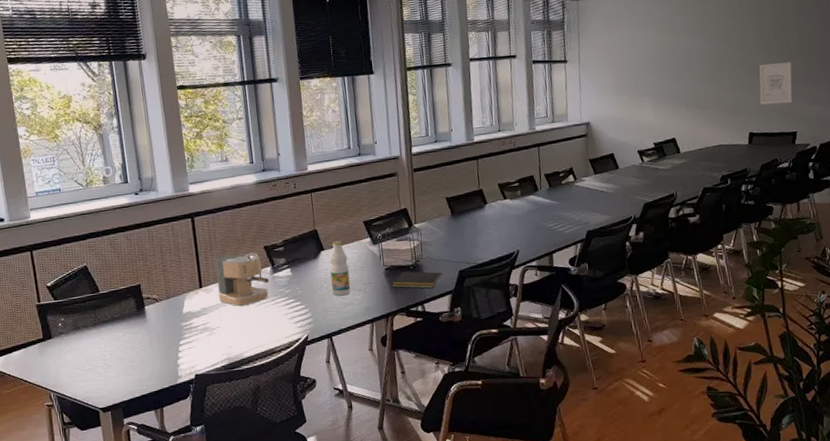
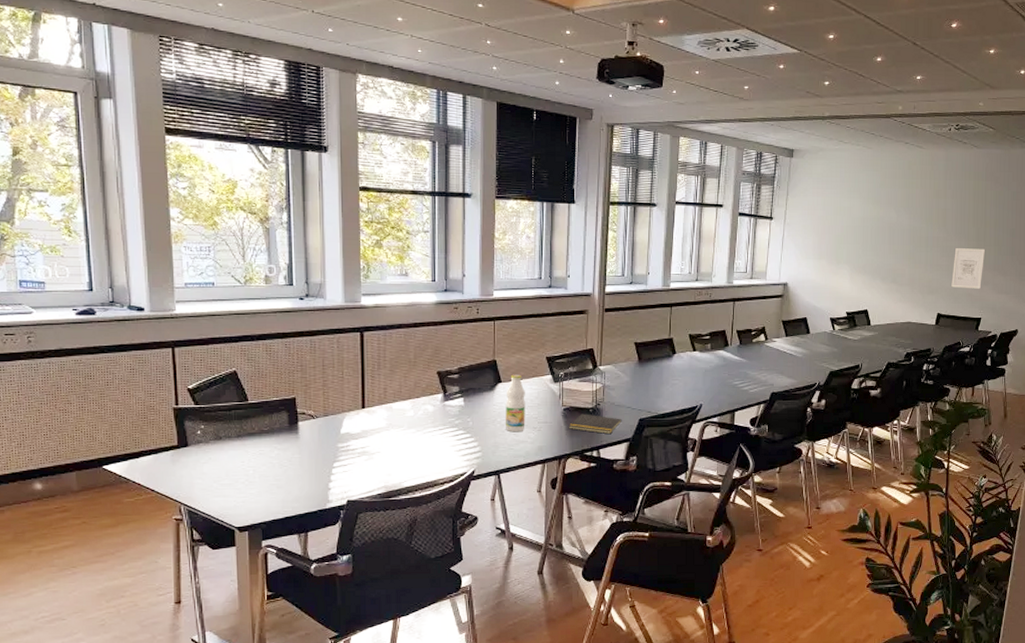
coffee maker: present [215,253,270,306] -> none [381,376,440,432]

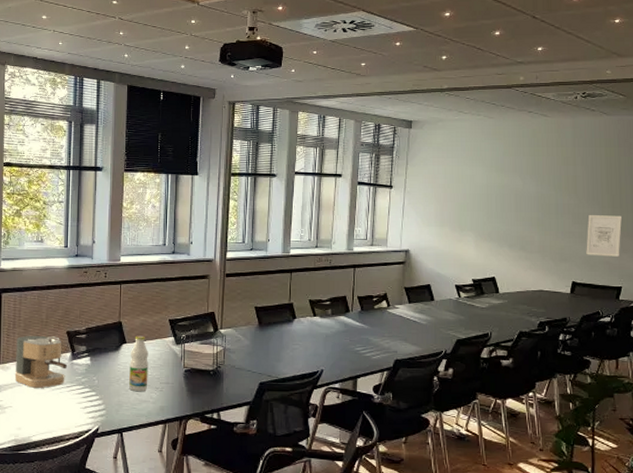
coffee maker: none [381,376,440,432] -> present [14,335,68,388]
notepad: present [569,413,622,434] -> none [190,375,242,396]

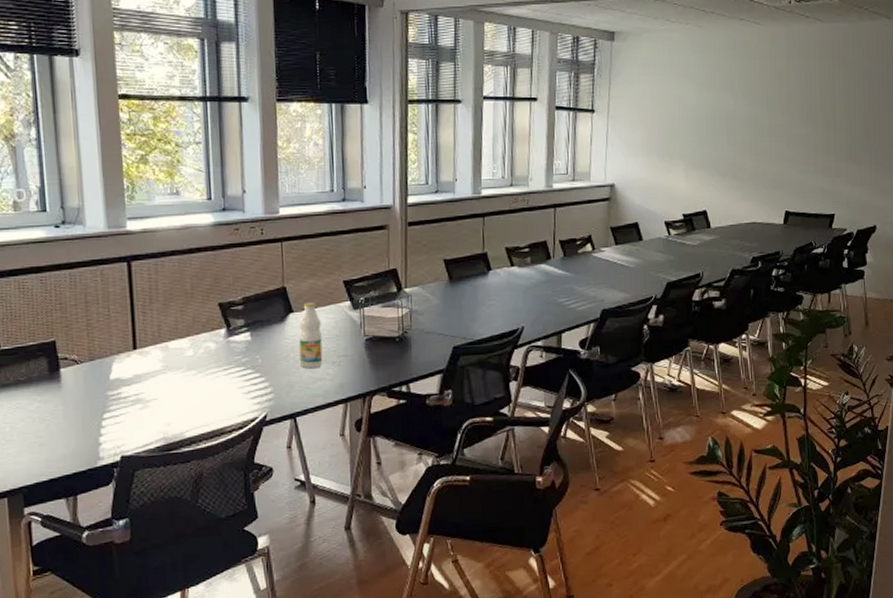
coffee maker: present [14,335,68,388] -> none [155,310,223,374]
wall art: present [586,215,623,257] -> none [799,135,836,182]

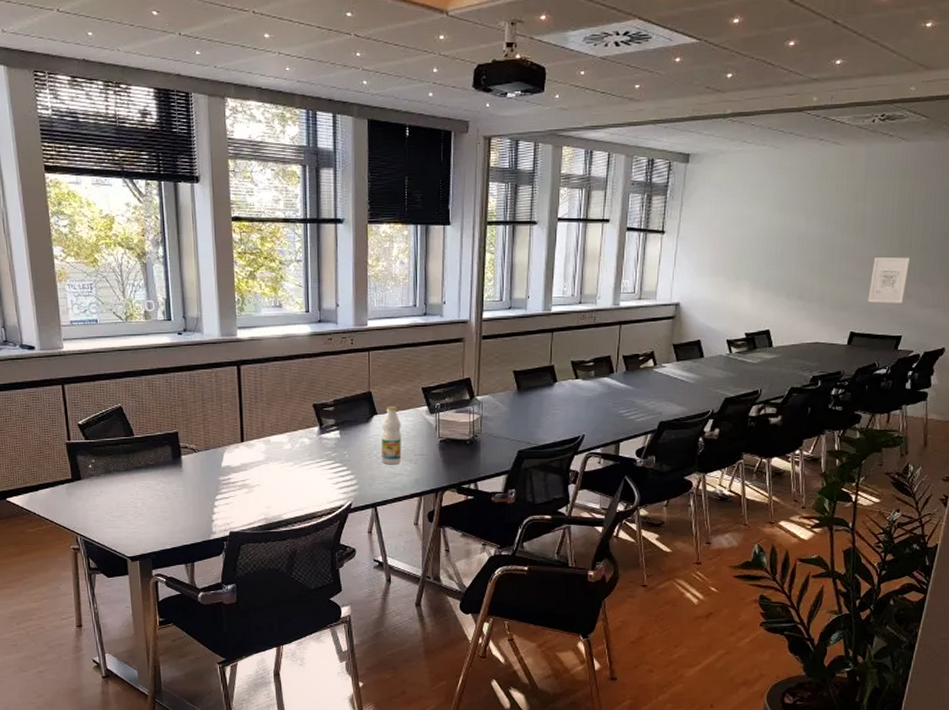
wall art: none [799,135,836,182] -> present [868,257,911,304]

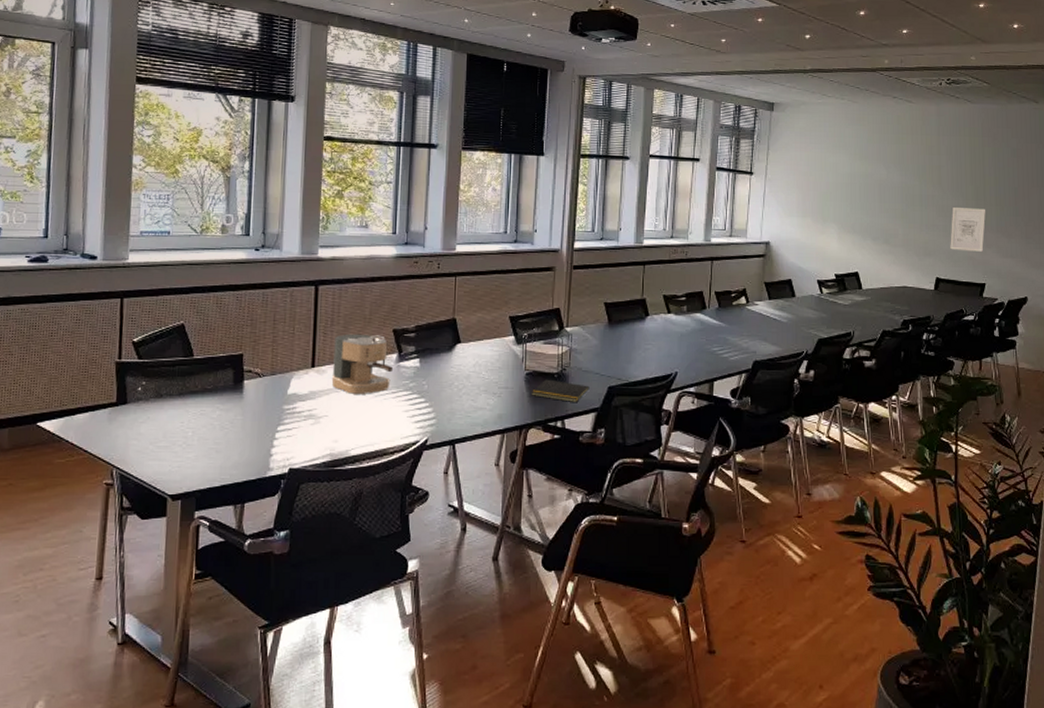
coffee maker: none [260,409,316,465] -> present [331,333,394,394]
bottle: present [381,406,402,464] -> none [463,334,486,397]
notepad: none [446,445,500,466] -> present [532,379,590,402]

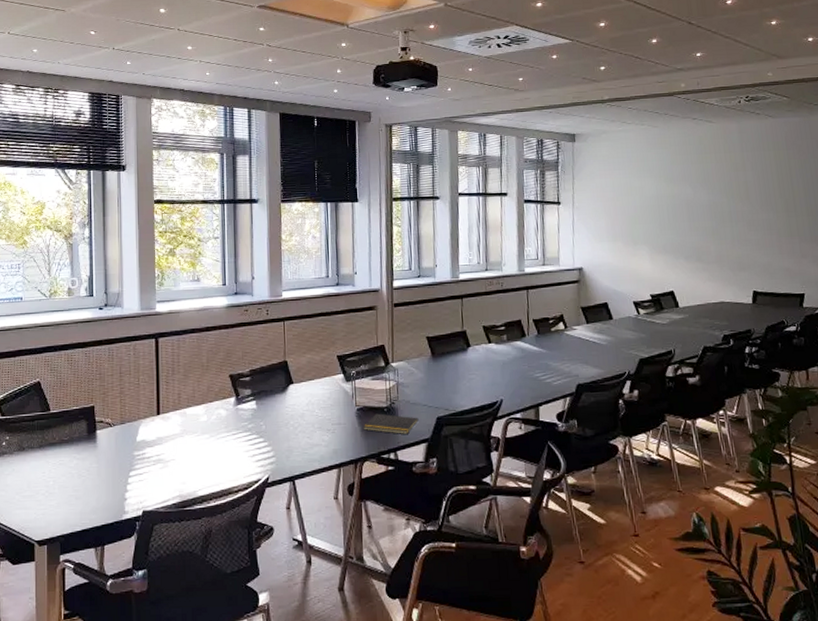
coffee maker: present [331,333,394,394] -> none [176,380,233,438]
wall art: present [950,208,986,252] -> none [763,220,800,263]

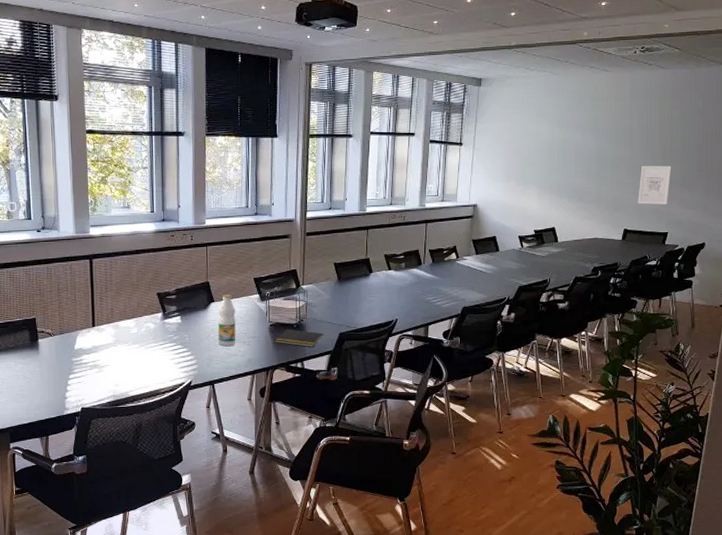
bottle: none [298,374,319,435] -> present [218,294,236,346]
wall art: none [763,220,800,263] -> present [638,166,672,205]

